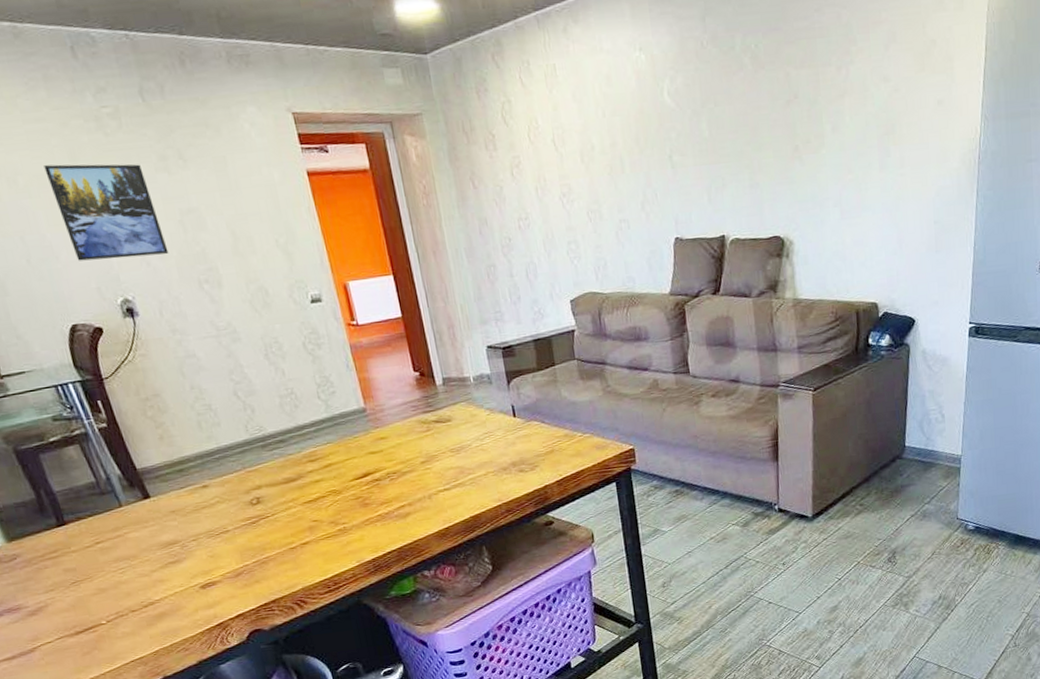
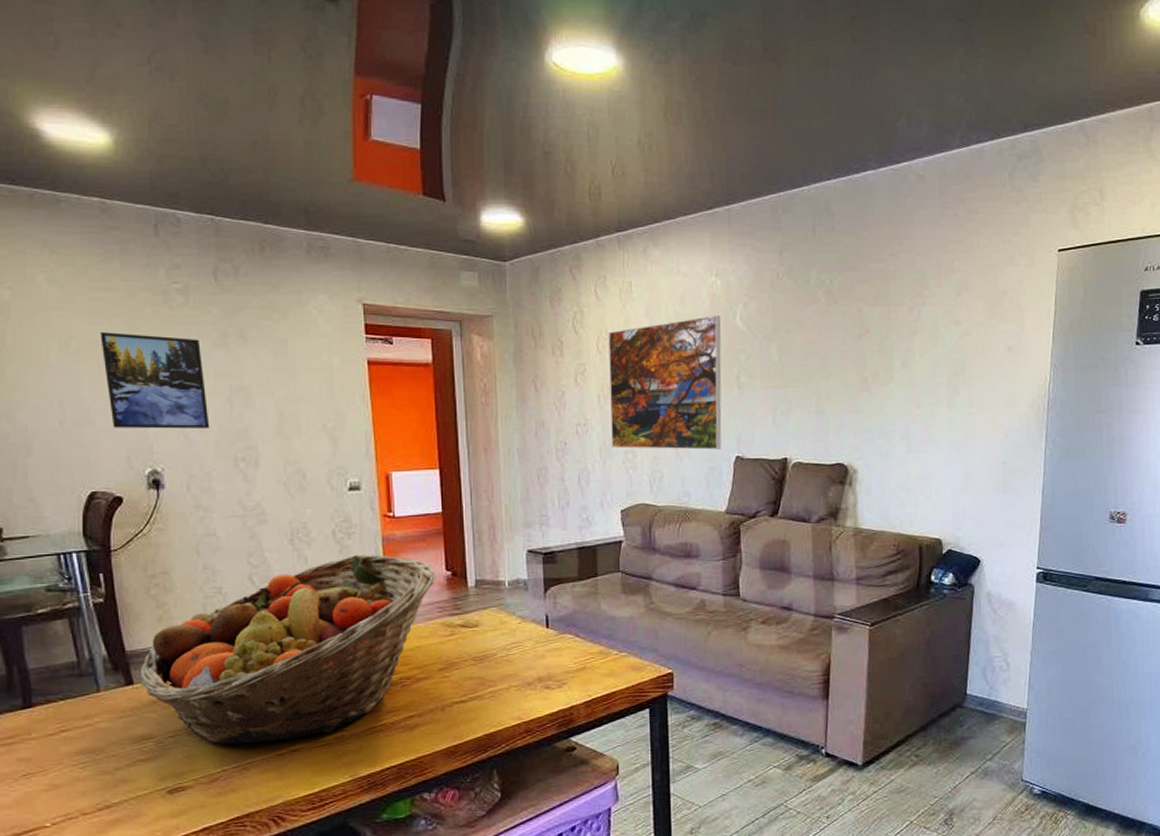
fruit basket: none [153,362,406,544] -> present [140,555,436,744]
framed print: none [538,92,661,240] -> present [608,314,722,450]

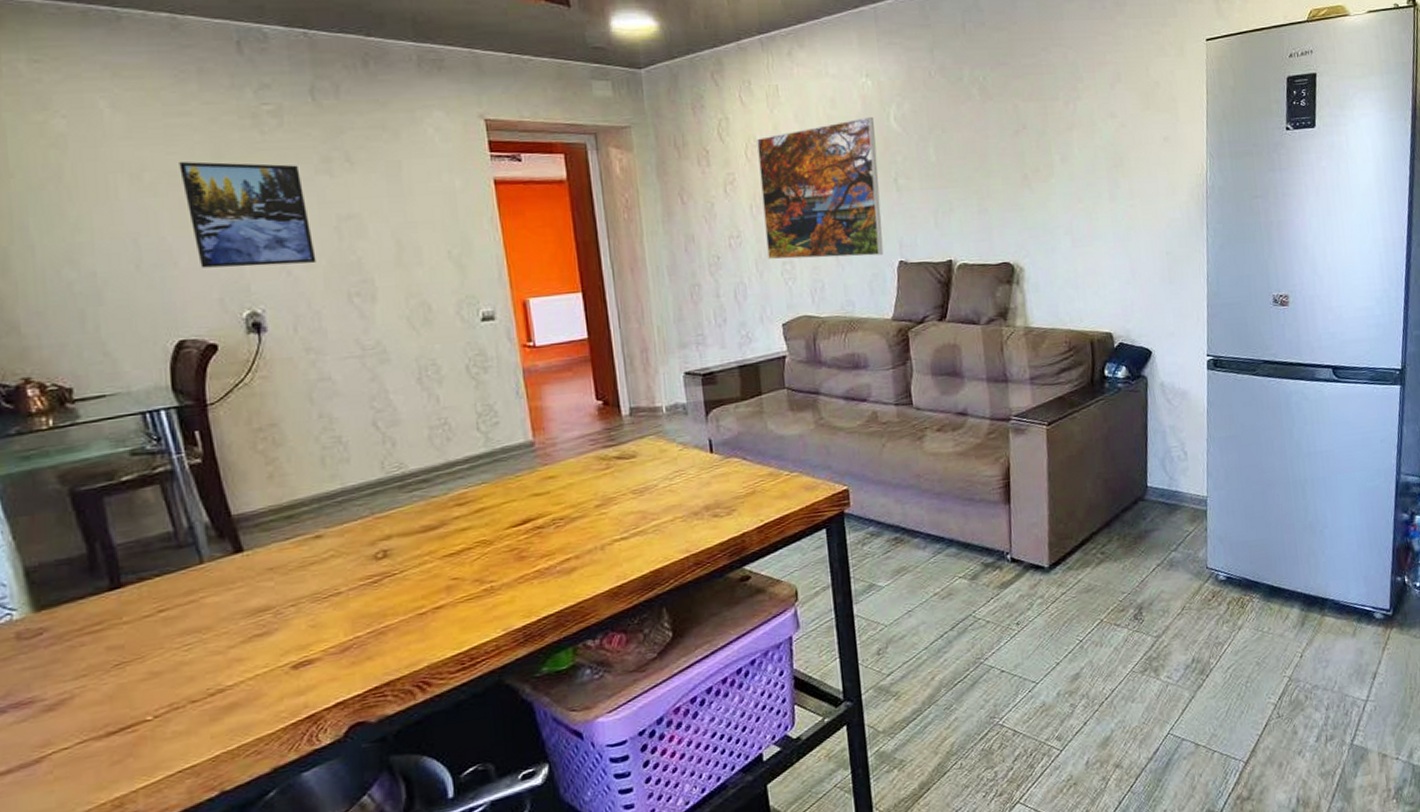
fruit basket: present [140,555,436,744] -> none [250,388,586,609]

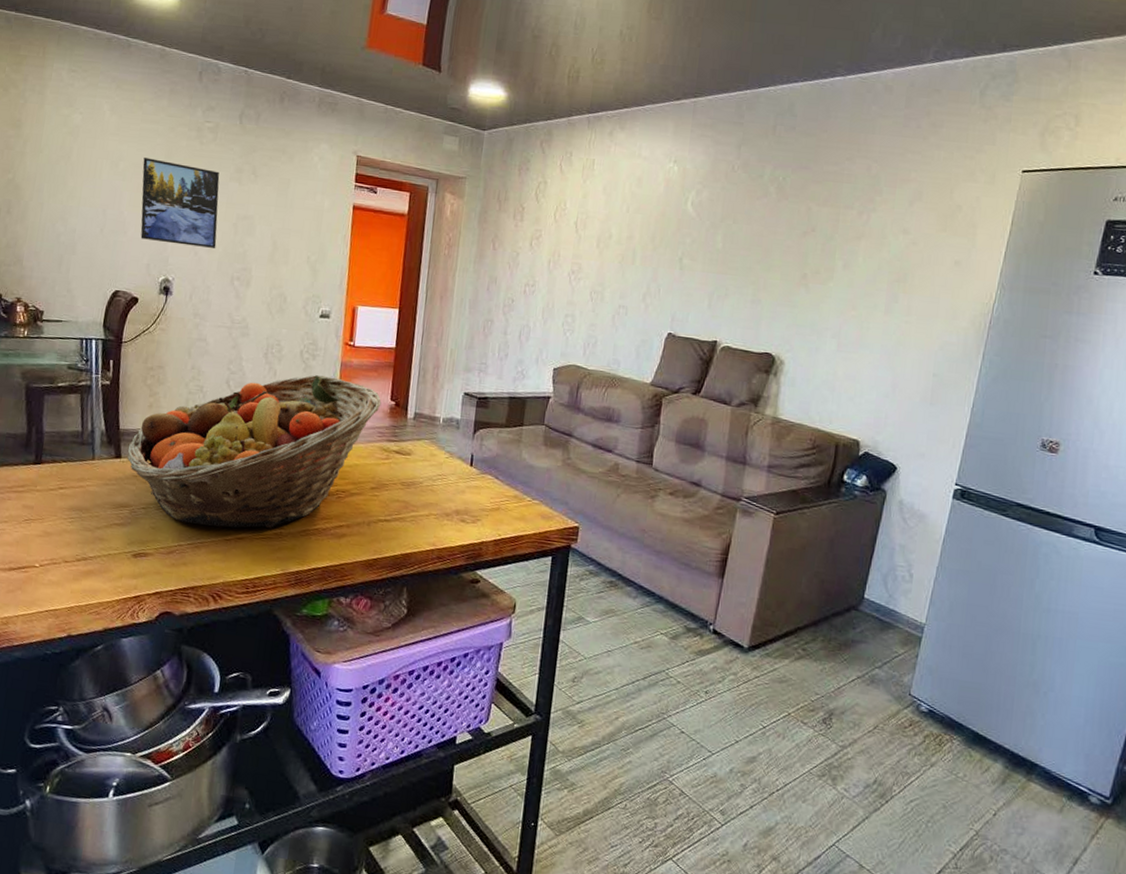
fruit basket: none [250,388,586,609] -> present [127,375,381,528]
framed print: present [757,116,884,260] -> none [554,198,672,325]

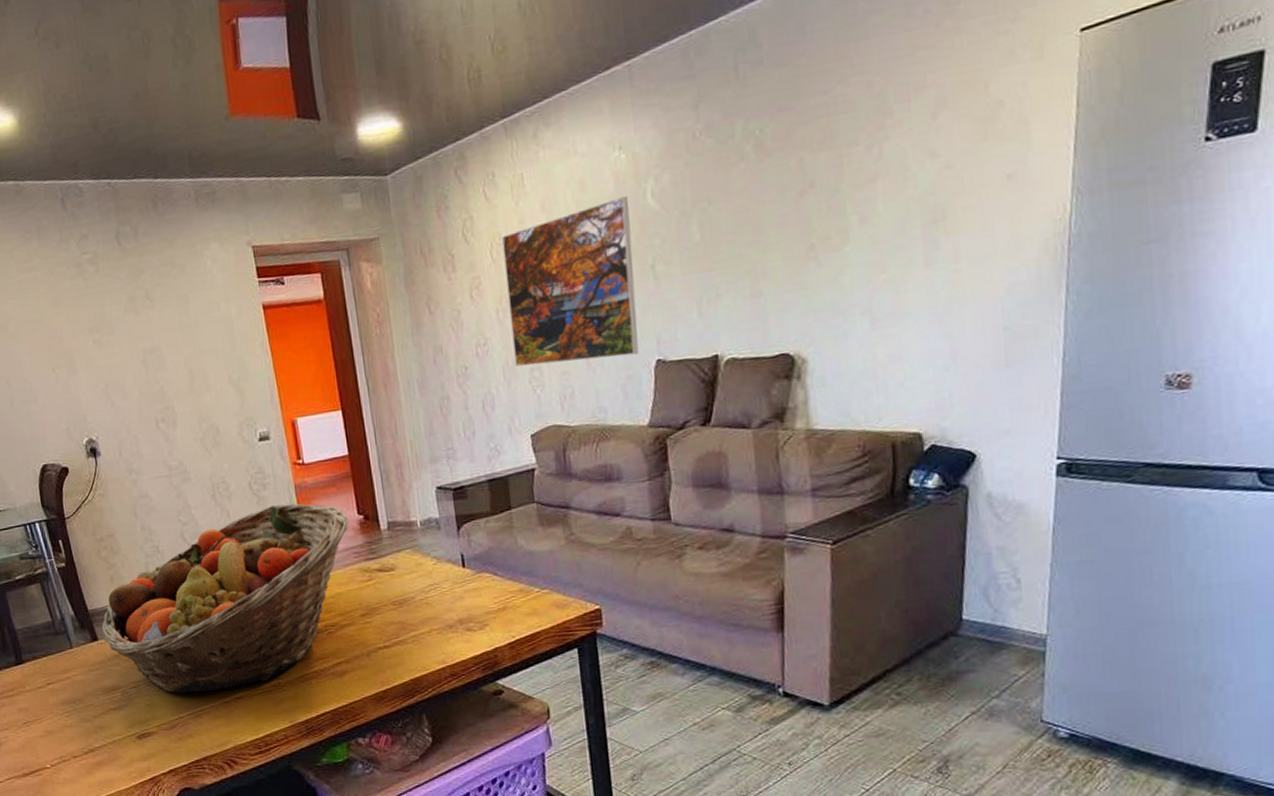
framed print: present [140,158,220,248] -> none [31,306,131,403]
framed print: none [554,198,672,325] -> present [502,195,639,367]

